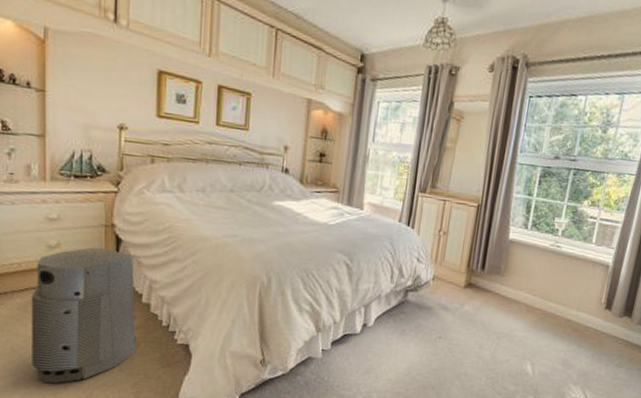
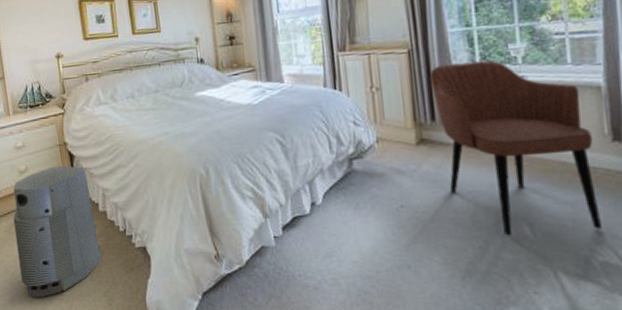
armchair: none [480,223,594,374] -> present [429,60,603,236]

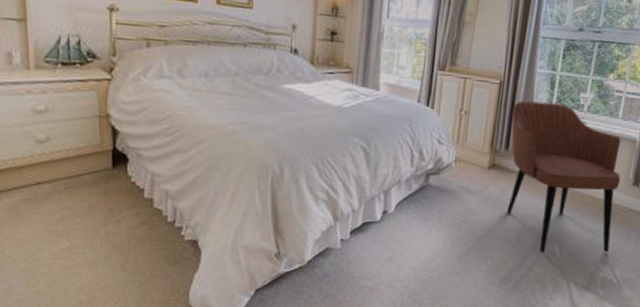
air purifier: present [13,165,102,297] -> none [21,140,141,287]

